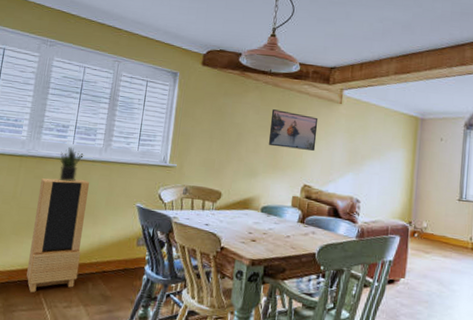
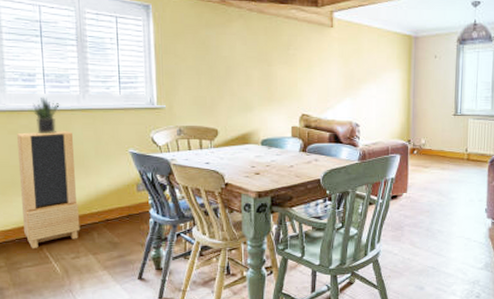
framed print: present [268,109,319,151] -> none [260,38,310,79]

